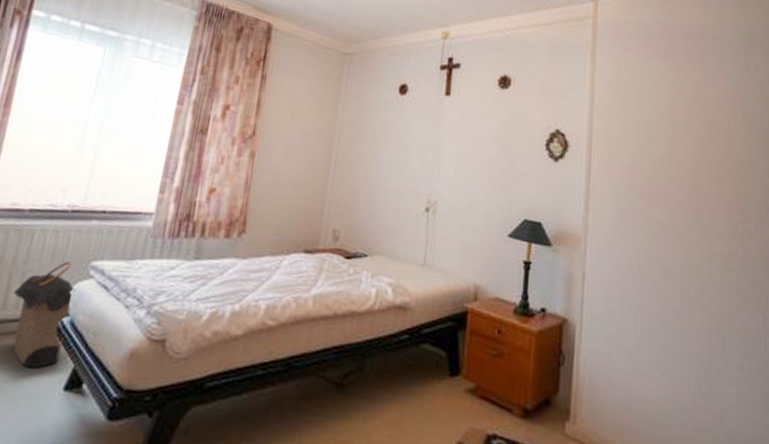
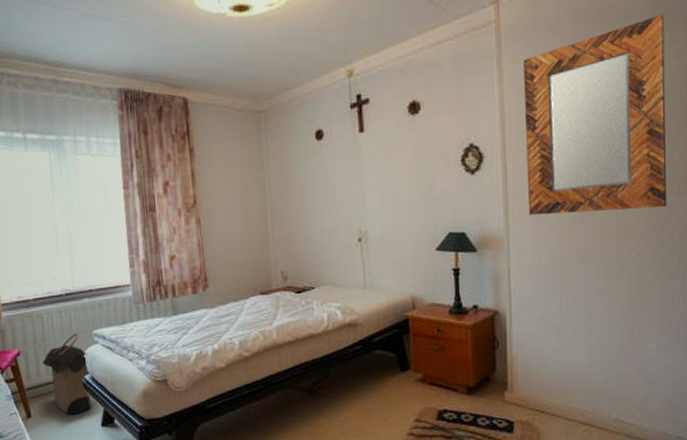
home mirror: none [610,44,749,233] -> present [523,14,667,216]

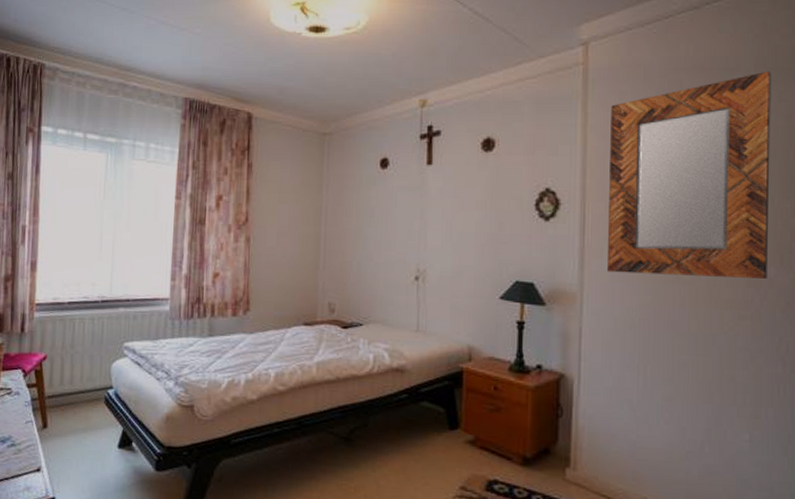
laundry hamper: present [42,333,91,415] -> none [67,344,115,431]

